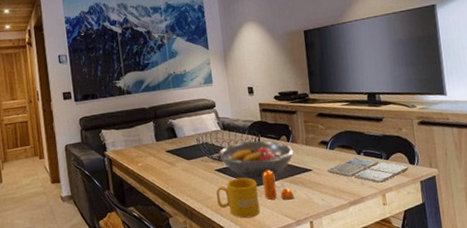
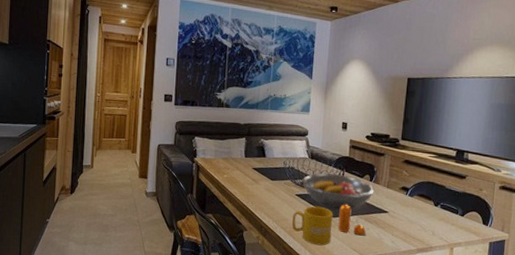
drink coaster: present [327,157,409,183] -> none [402,208,481,237]

